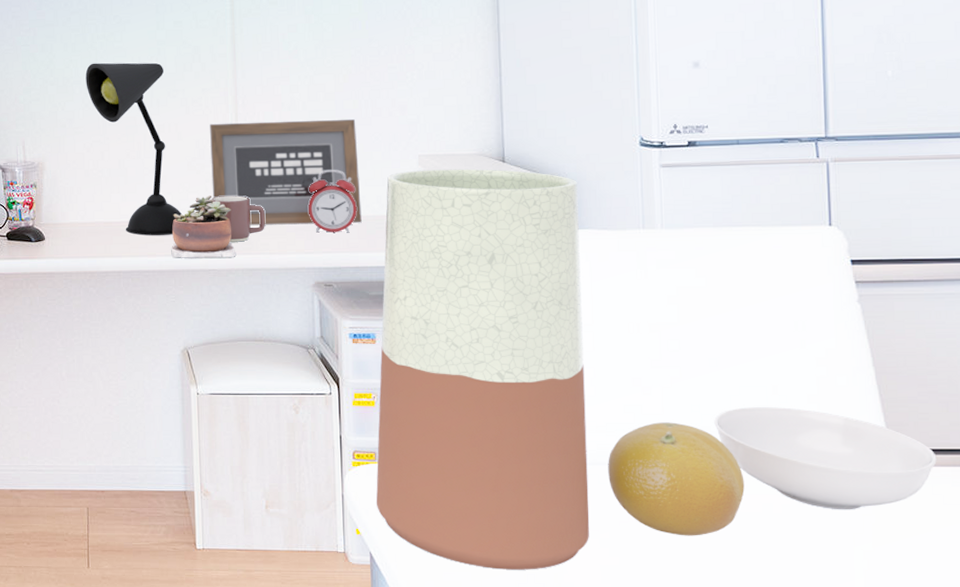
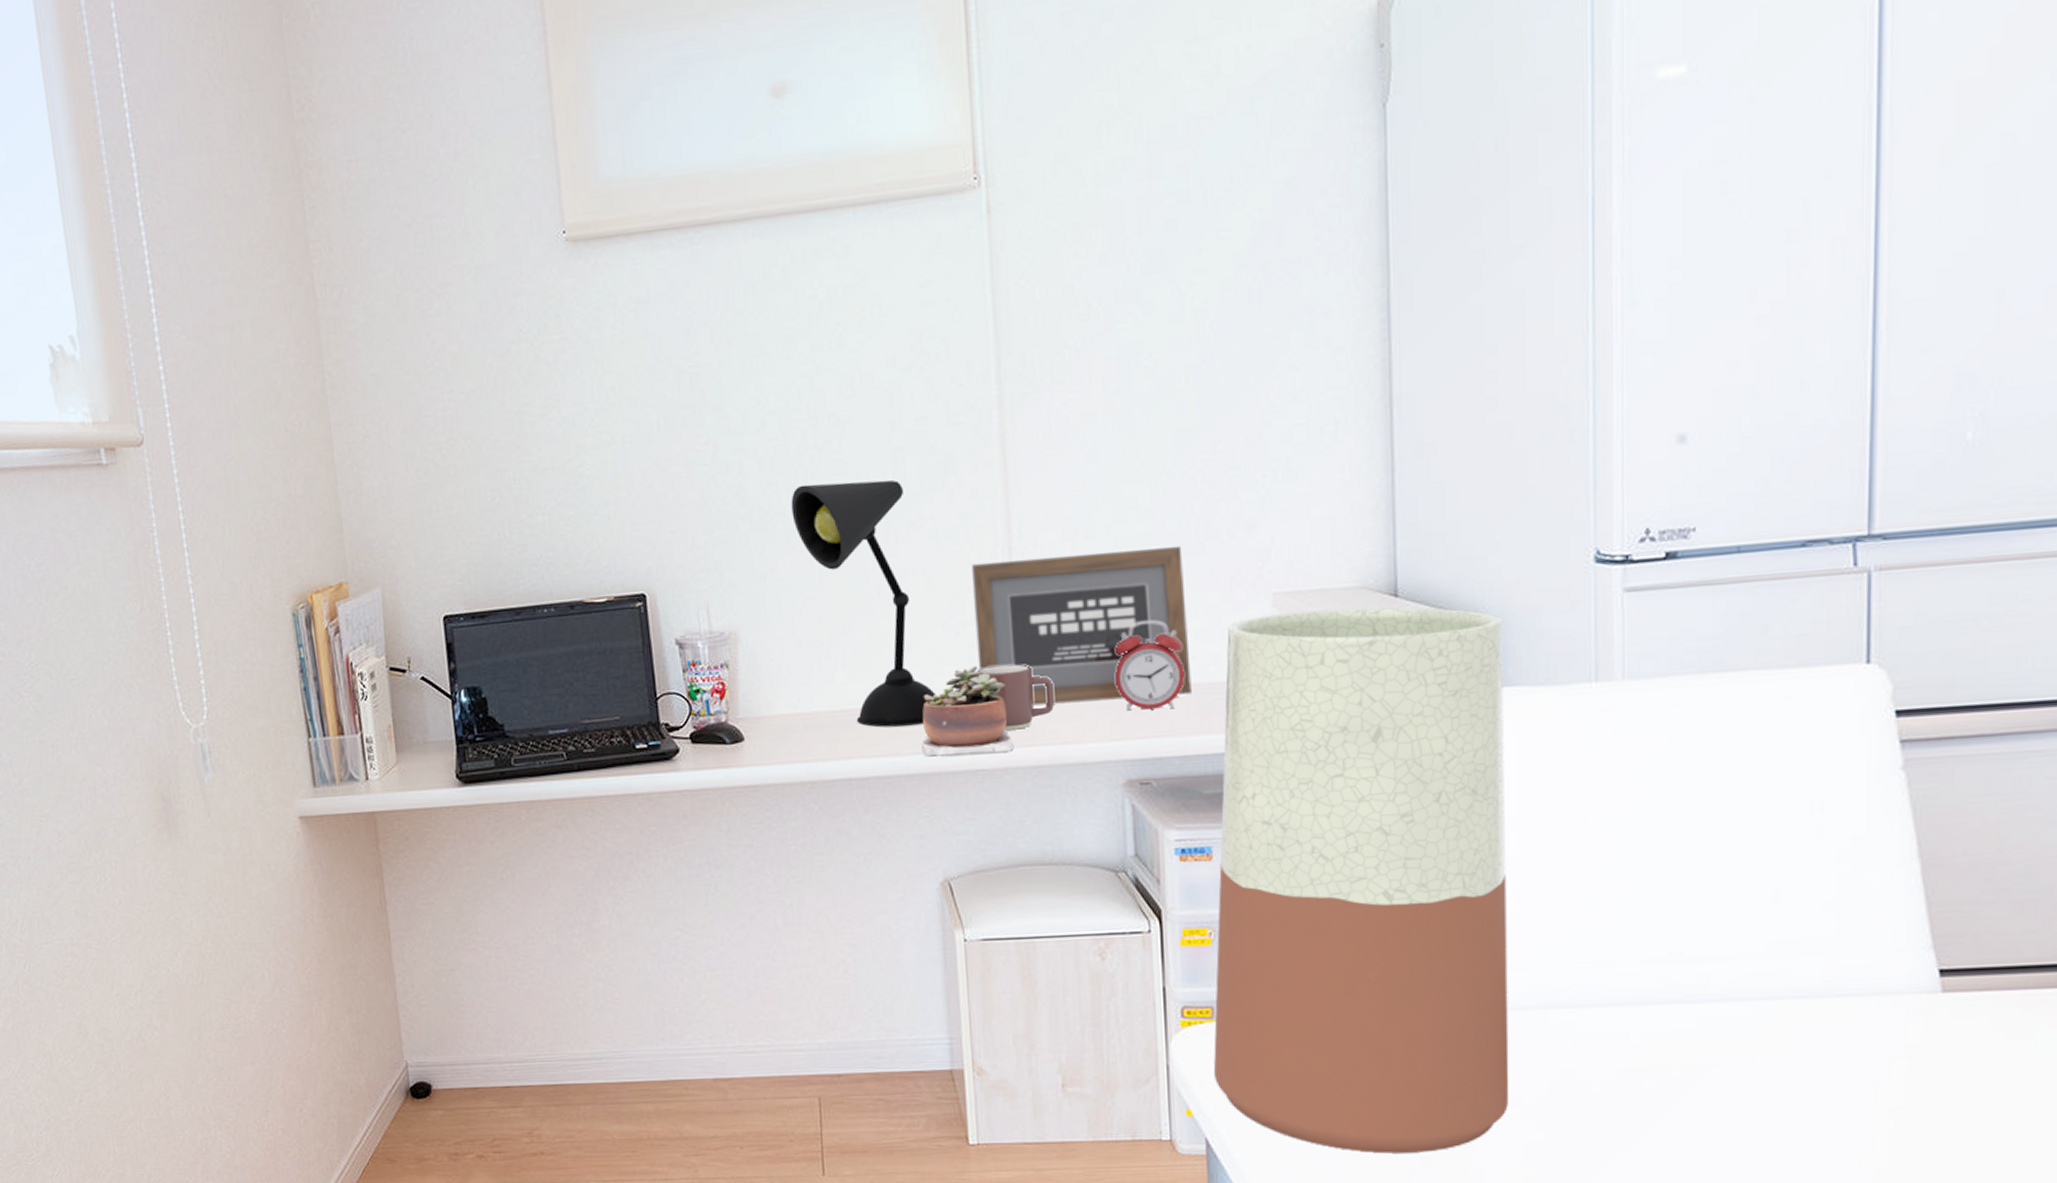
fruit: present [608,422,745,536] -> none [1536,947,1727,1099]
bowl: present [714,407,937,510] -> none [1688,920,2002,1055]

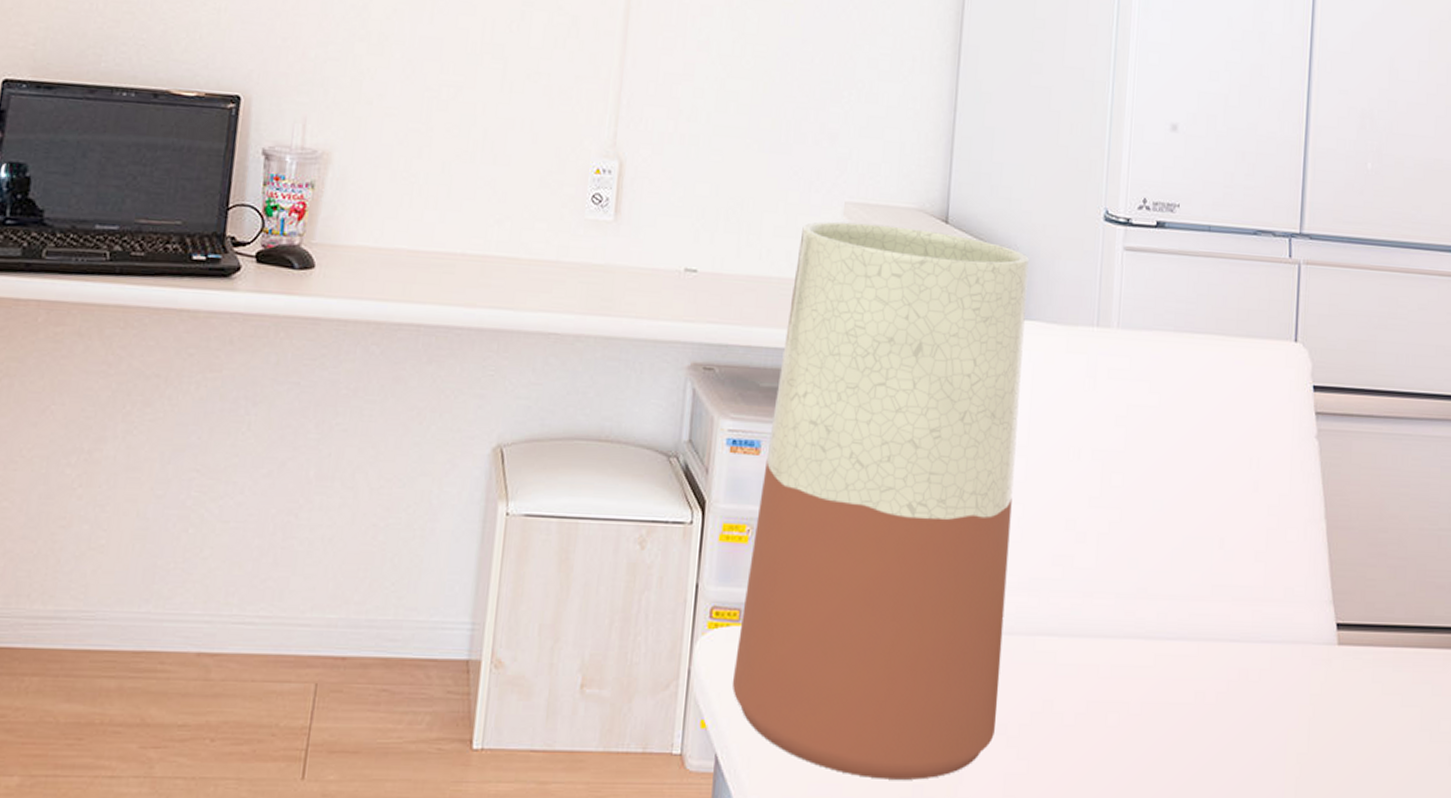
desk lamp: present [791,479,935,728] -> none [411,18,527,279]
succulent plant: present [922,666,1014,757] -> none [498,227,592,318]
picture frame: present [972,547,1192,706] -> none [568,126,772,286]
mug: present [975,664,1054,731] -> none [565,229,637,297]
alarm clock: present [1115,620,1185,711] -> none [695,208,760,298]

